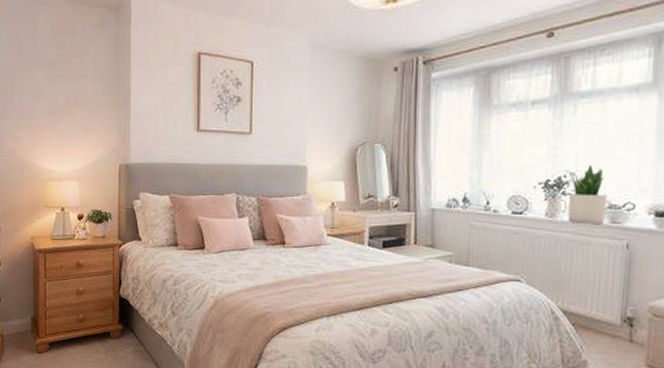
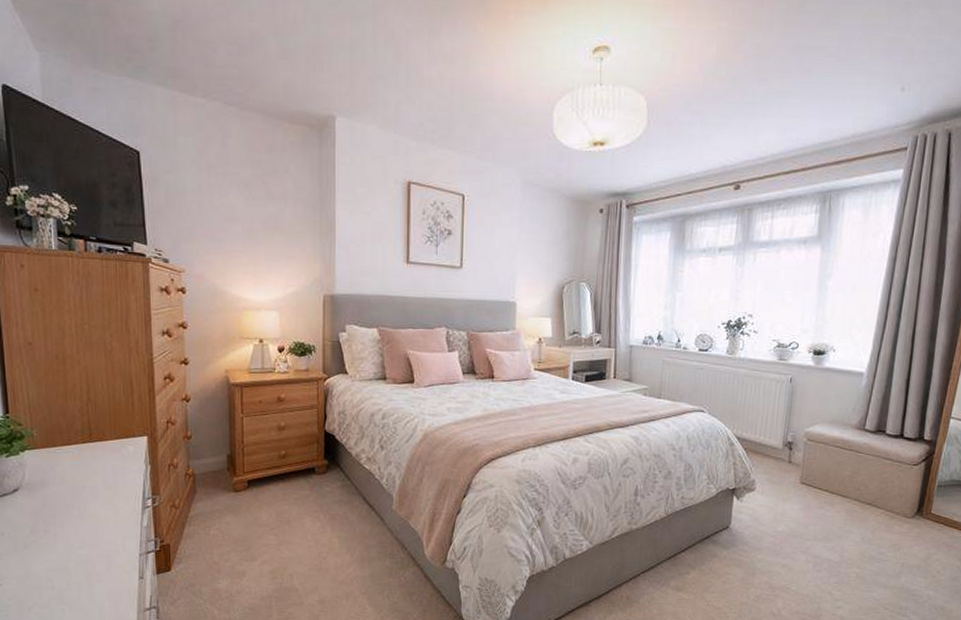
planter: present [567,165,608,225] -> none [744,308,777,362]

